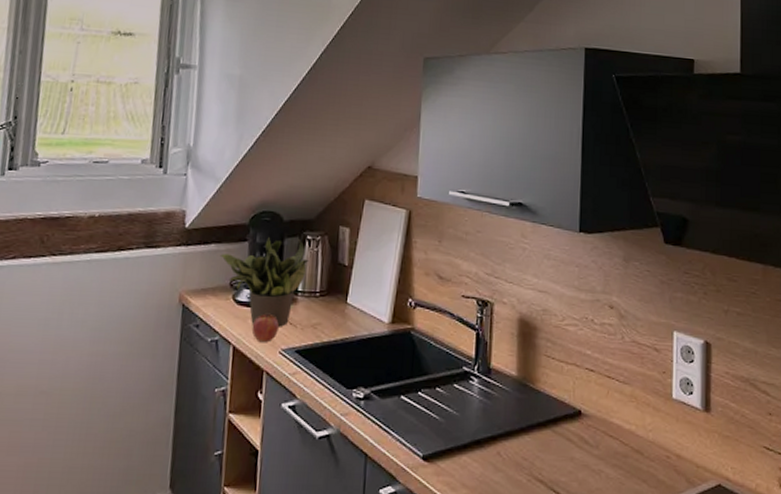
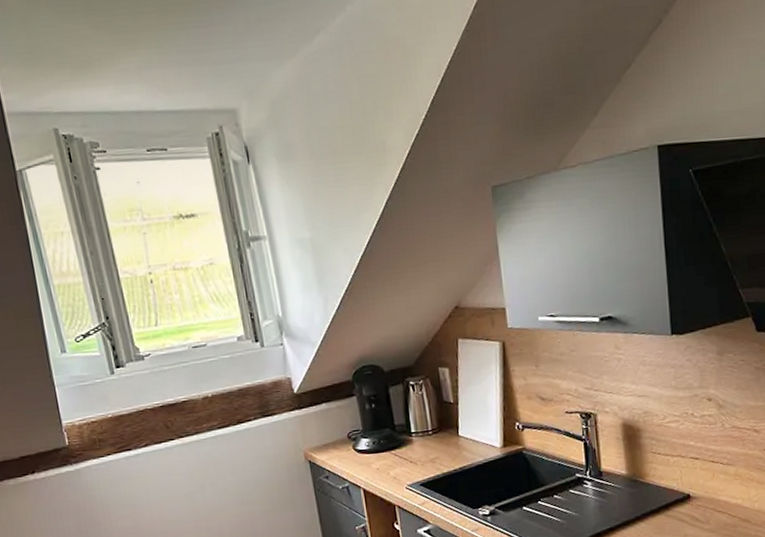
potted plant: present [219,237,309,327] -> none [332,386,416,468]
fruit: present [251,313,279,342] -> none [376,456,401,482]

